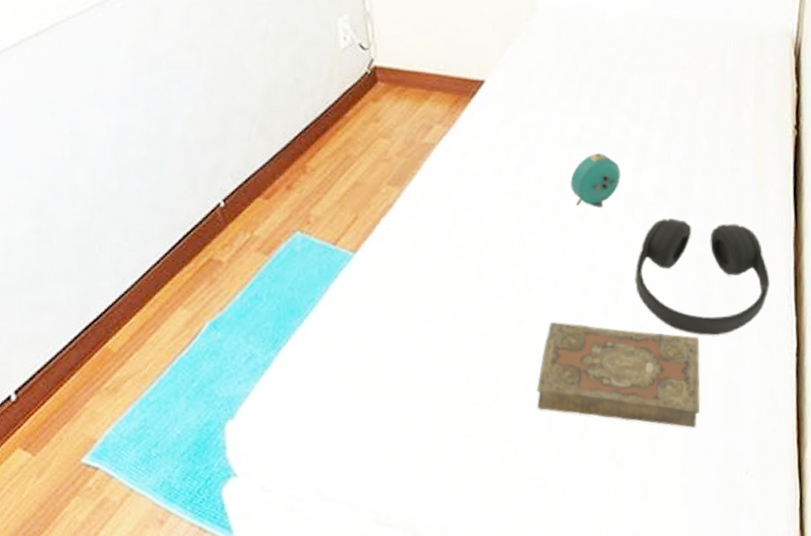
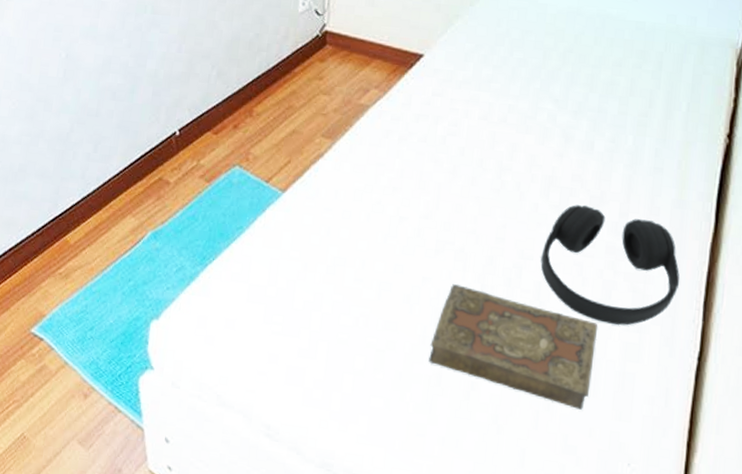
alarm clock: present [570,153,621,207] -> none [490,134,542,185]

